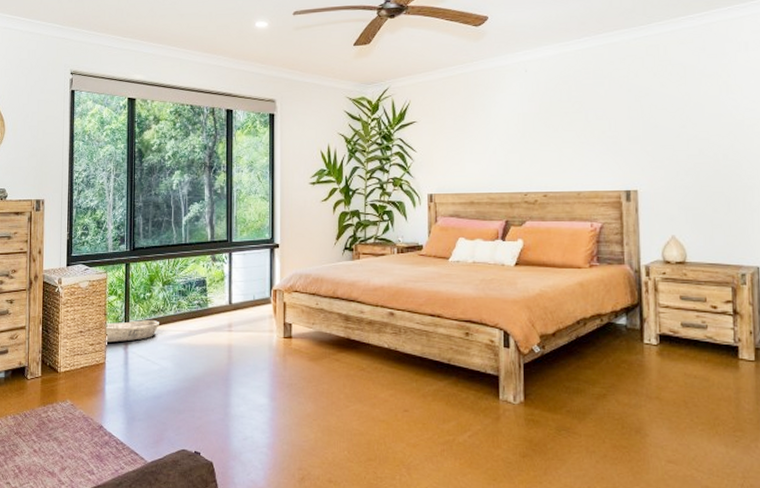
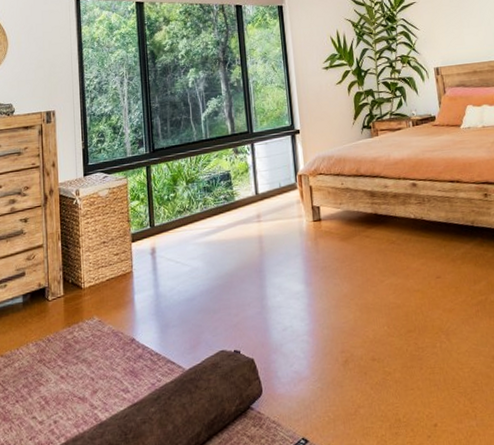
basket: present [104,320,159,343] -> none [129,220,186,250]

